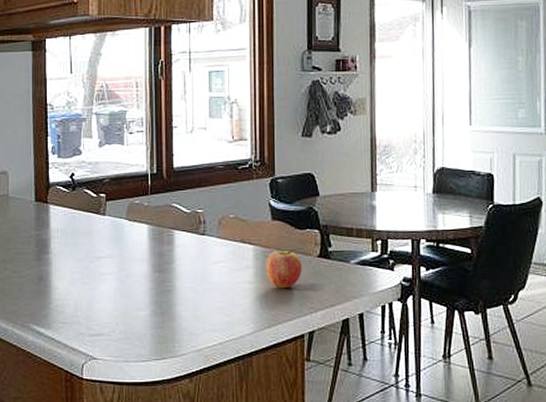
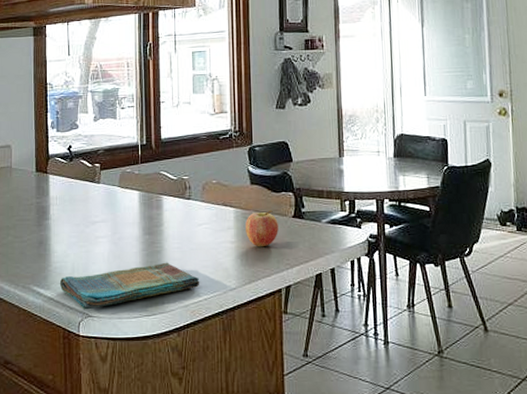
dish towel: none [61,302,215,352] -> present [59,262,200,310]

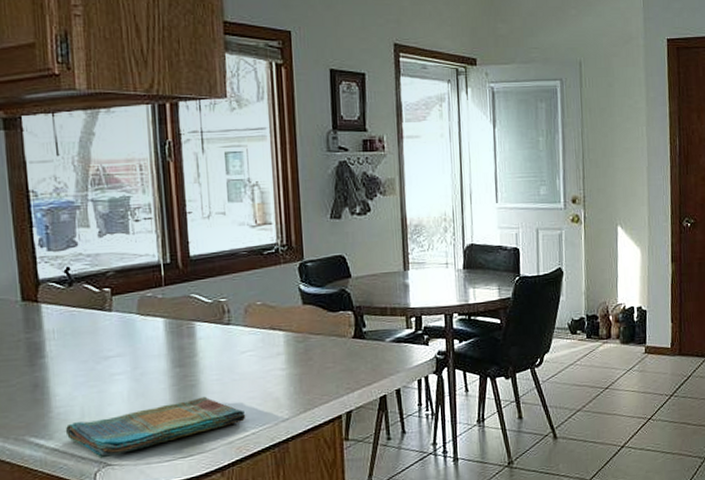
fruit: present [245,210,278,246] -> none [298,331,337,372]

